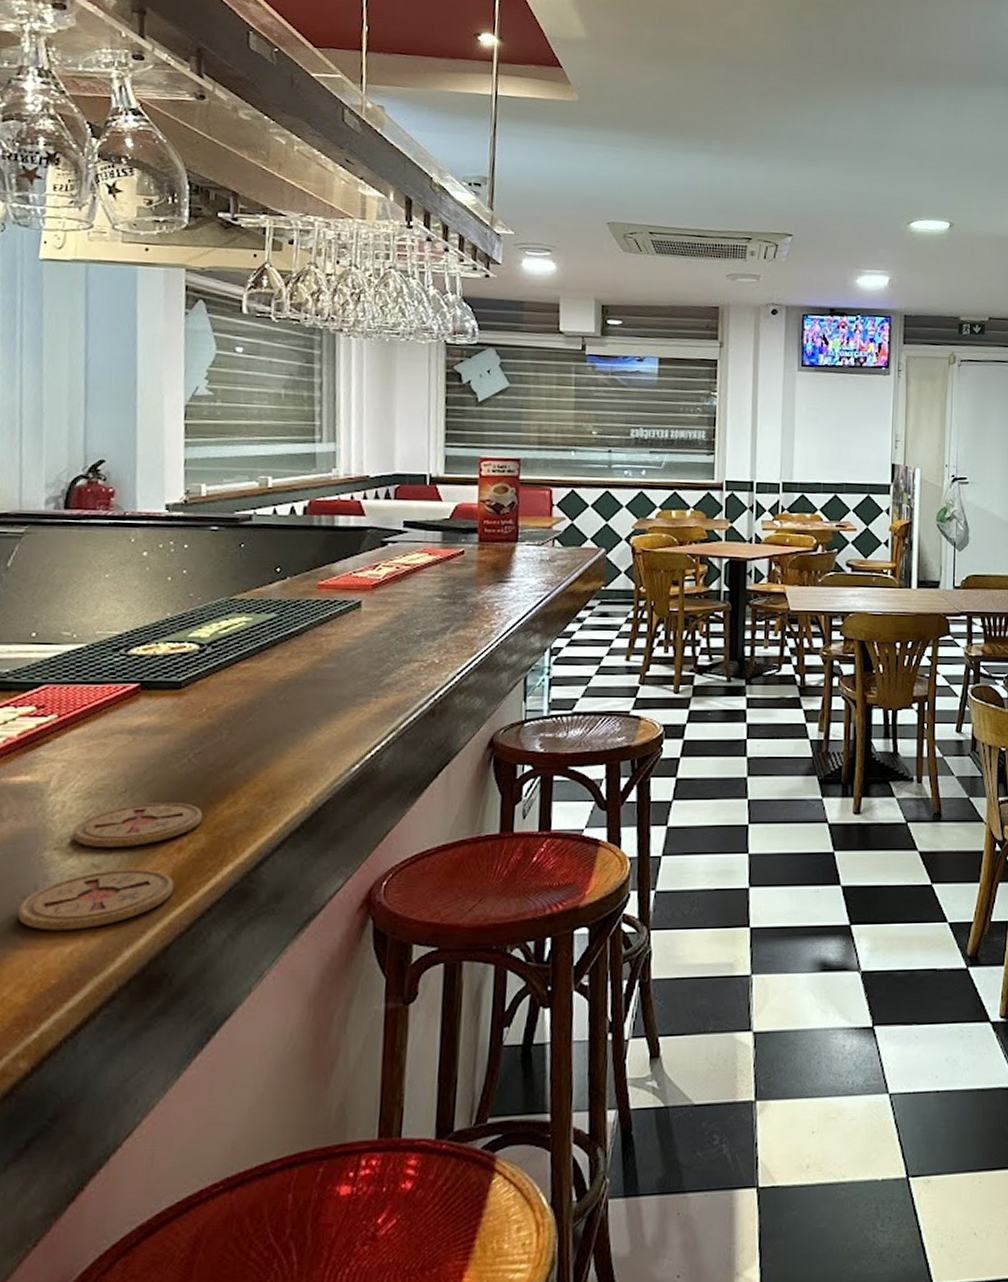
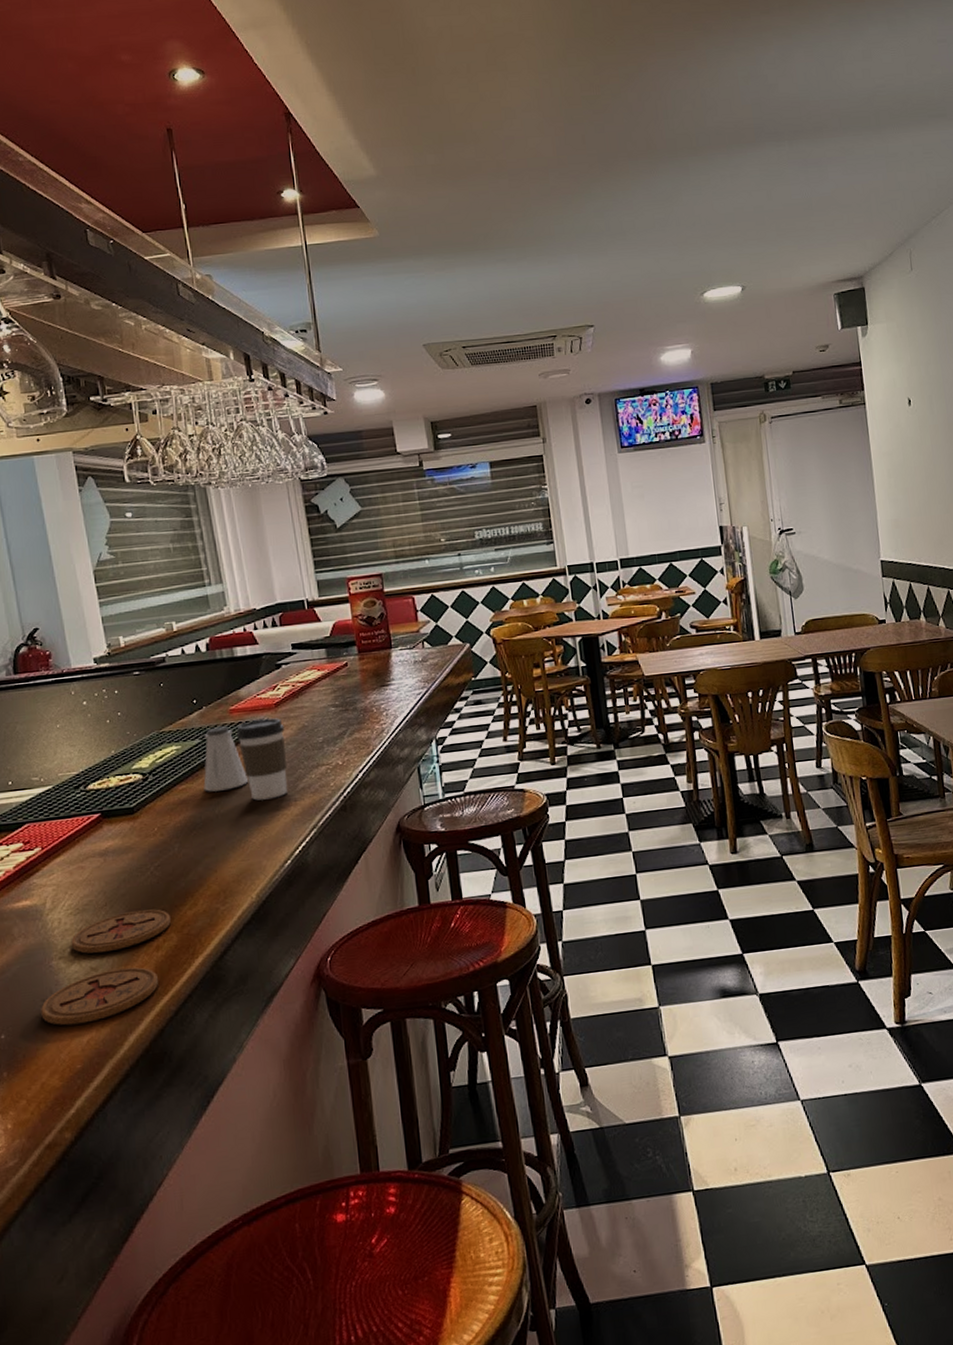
saltshaker: none [270,602,326,676] -> present [203,726,249,792]
coffee cup: none [321,600,379,692] -> present [237,718,287,801]

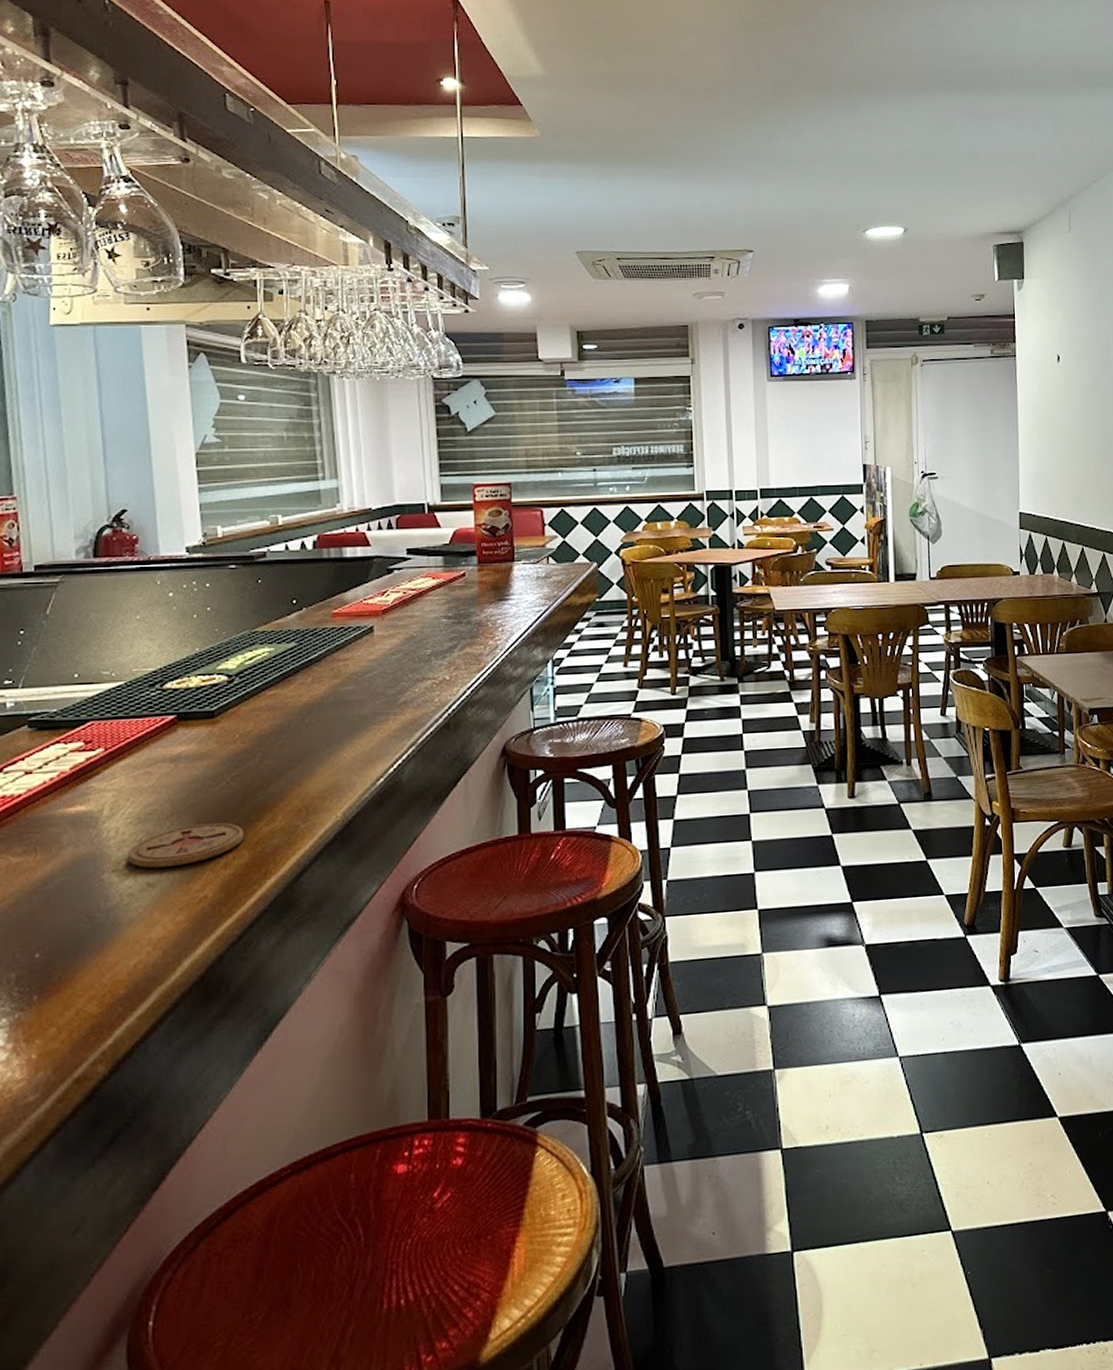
coaster: present [41,967,158,1026] -> none [85,885,223,946]
saltshaker: present [203,726,249,792] -> none [295,630,346,700]
coffee cup: present [237,718,287,801] -> none [337,626,391,712]

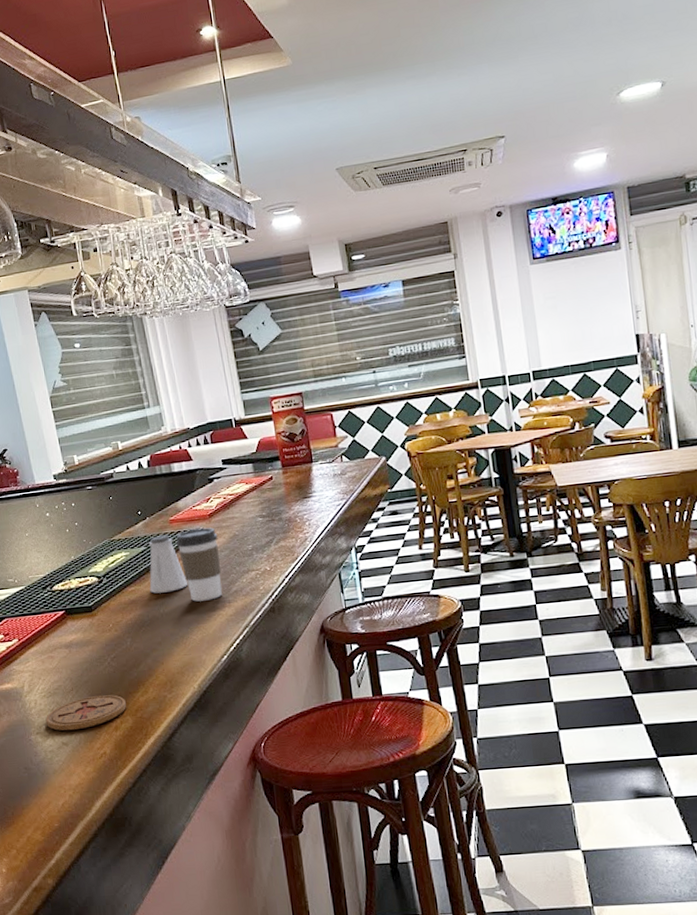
saltshaker: none [295,630,346,700] -> present [148,535,188,594]
coffee cup: none [337,626,391,712] -> present [176,527,222,602]

